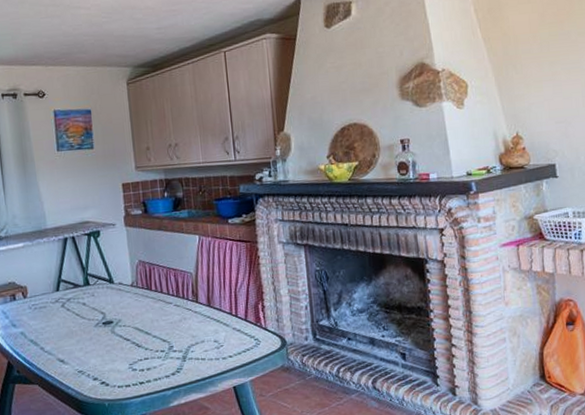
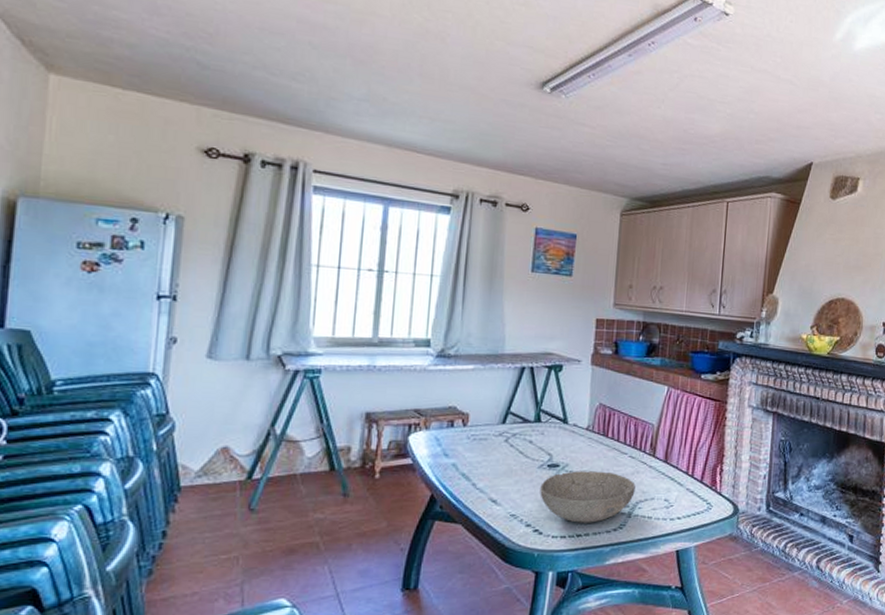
bowl: none [99,322,186,372] -> present [540,471,635,523]

